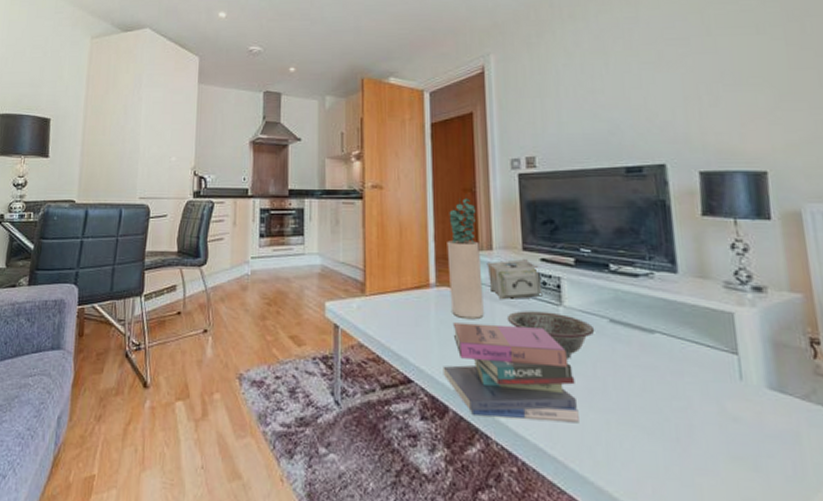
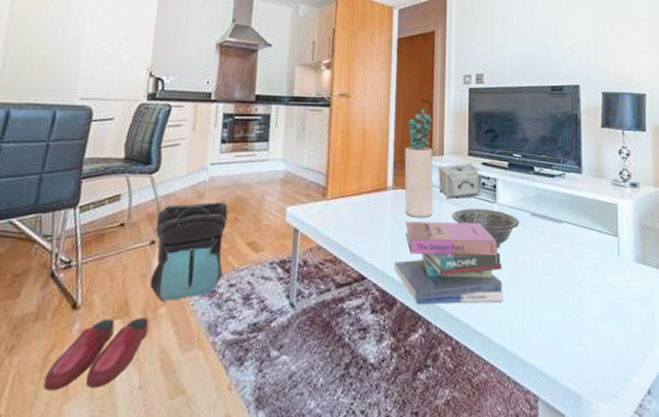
slippers: none [125,399,206,462] -> present [43,317,149,391]
backpack: none [205,294,269,389] -> present [149,201,228,302]

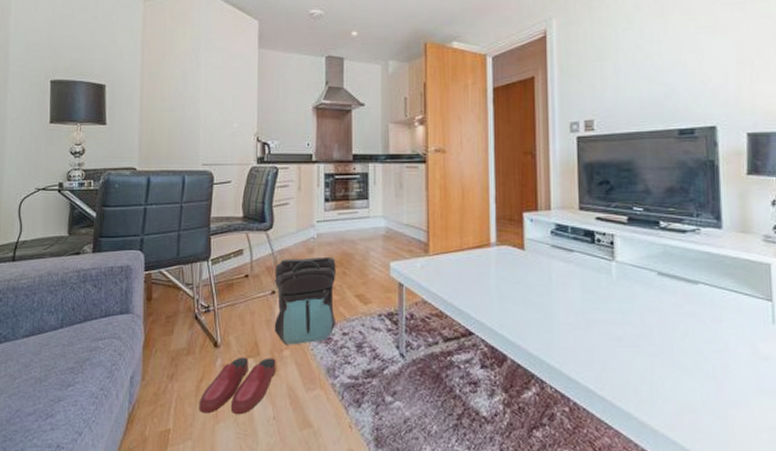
books: present [394,221,503,304] -> none [502,279,627,365]
vase: present [404,105,434,217] -> none [507,157,541,275]
decorative box: present [438,162,482,200] -> none [545,217,597,257]
decorative bowl: present [451,209,520,249] -> none [562,266,644,310]

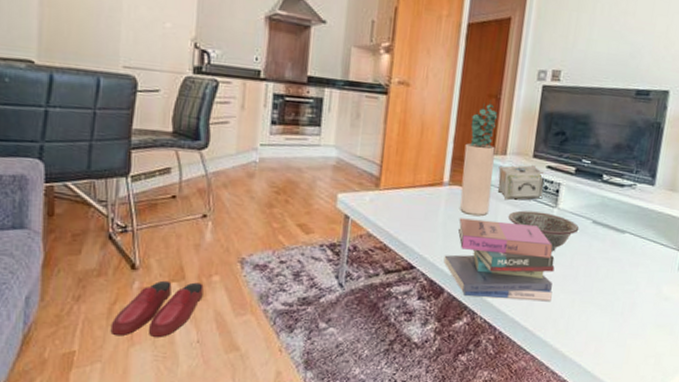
backpack: present [274,256,336,345] -> none [203,181,278,271]
books: none [502,279,627,365] -> present [443,218,555,301]
vase: none [507,157,541,275] -> present [459,100,499,216]
decorative box: none [545,217,597,257] -> present [498,164,545,201]
decorative bowl: none [562,266,644,310] -> present [508,210,580,252]

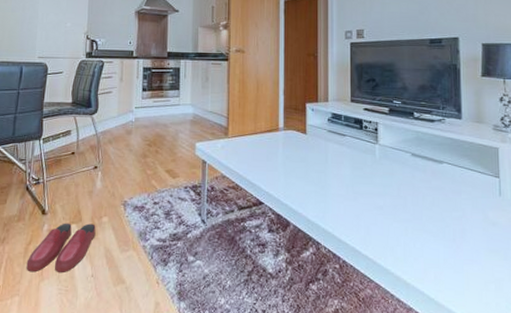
books: present [443,218,555,301] -> none [287,158,386,230]
vase: present [459,100,499,216] -> none [293,58,320,155]
decorative box: present [498,164,545,201] -> none [323,108,364,140]
decorative bowl: present [508,210,580,252] -> none [336,148,401,184]

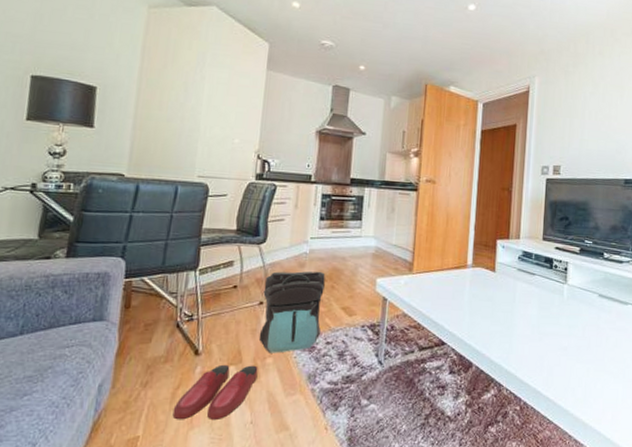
backpack: none [95,137,150,213] -> present [258,271,326,354]

